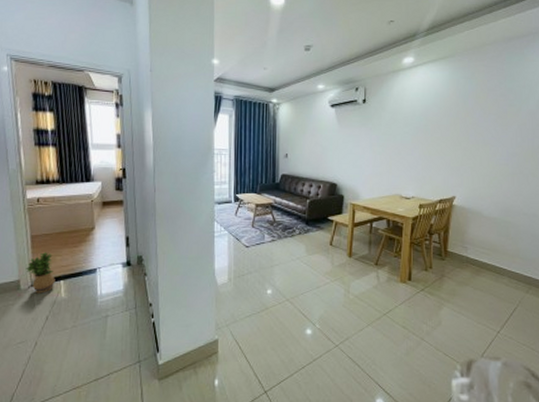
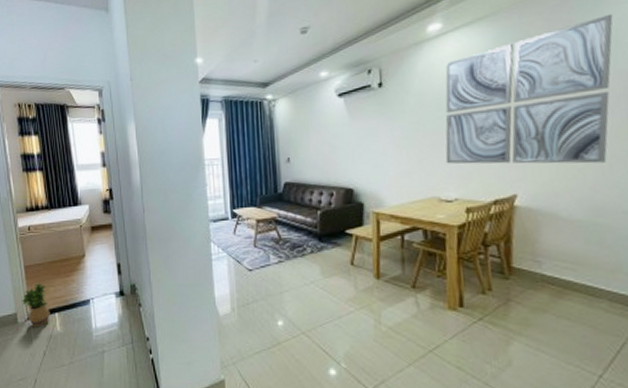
wall art: none [408,67,530,177] -> present [445,13,613,164]

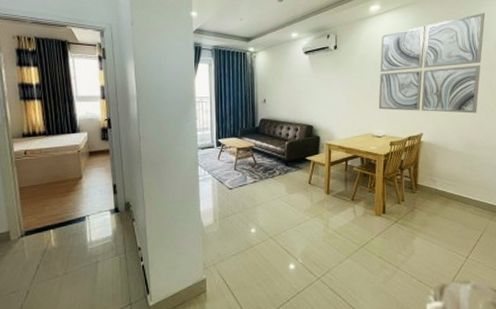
potted plant: present [21,283,50,327] -> none [15,203,45,244]

